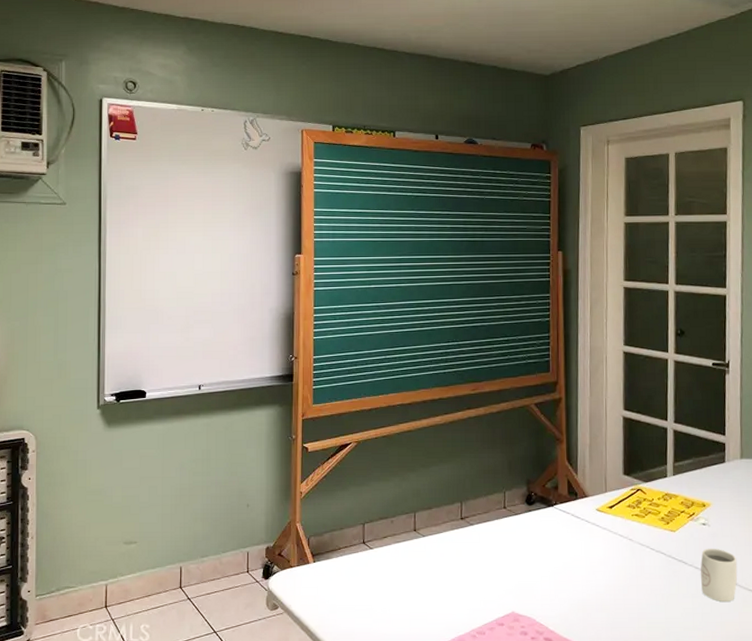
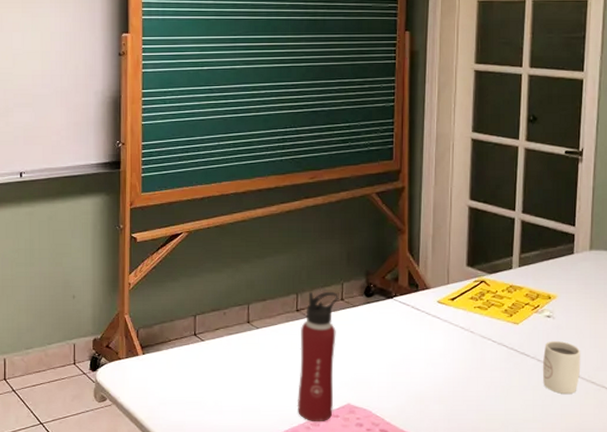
water bottle: none [462,499,501,630] -> present [297,291,338,421]

